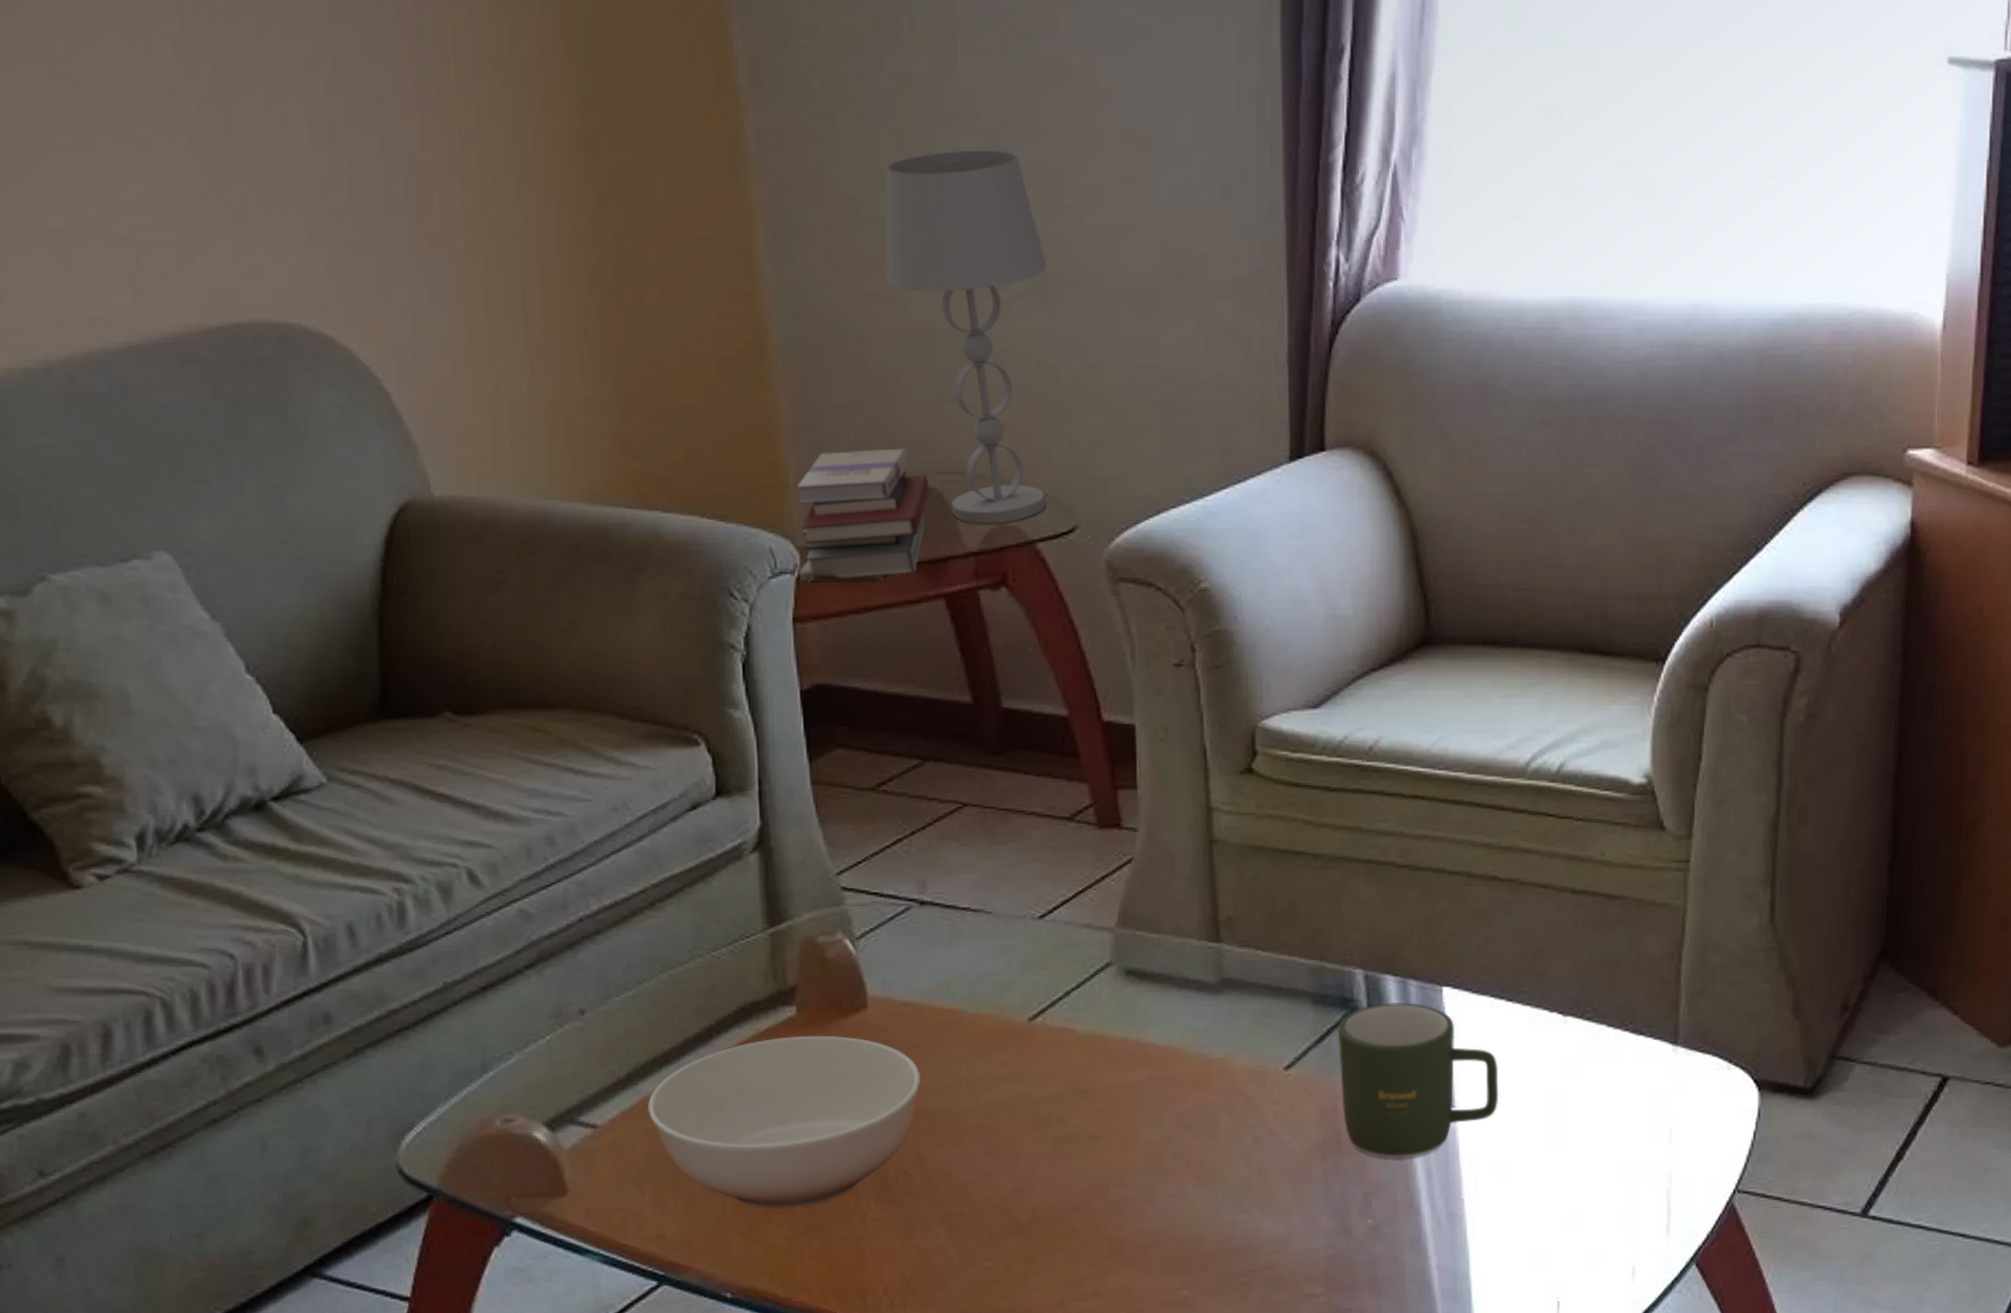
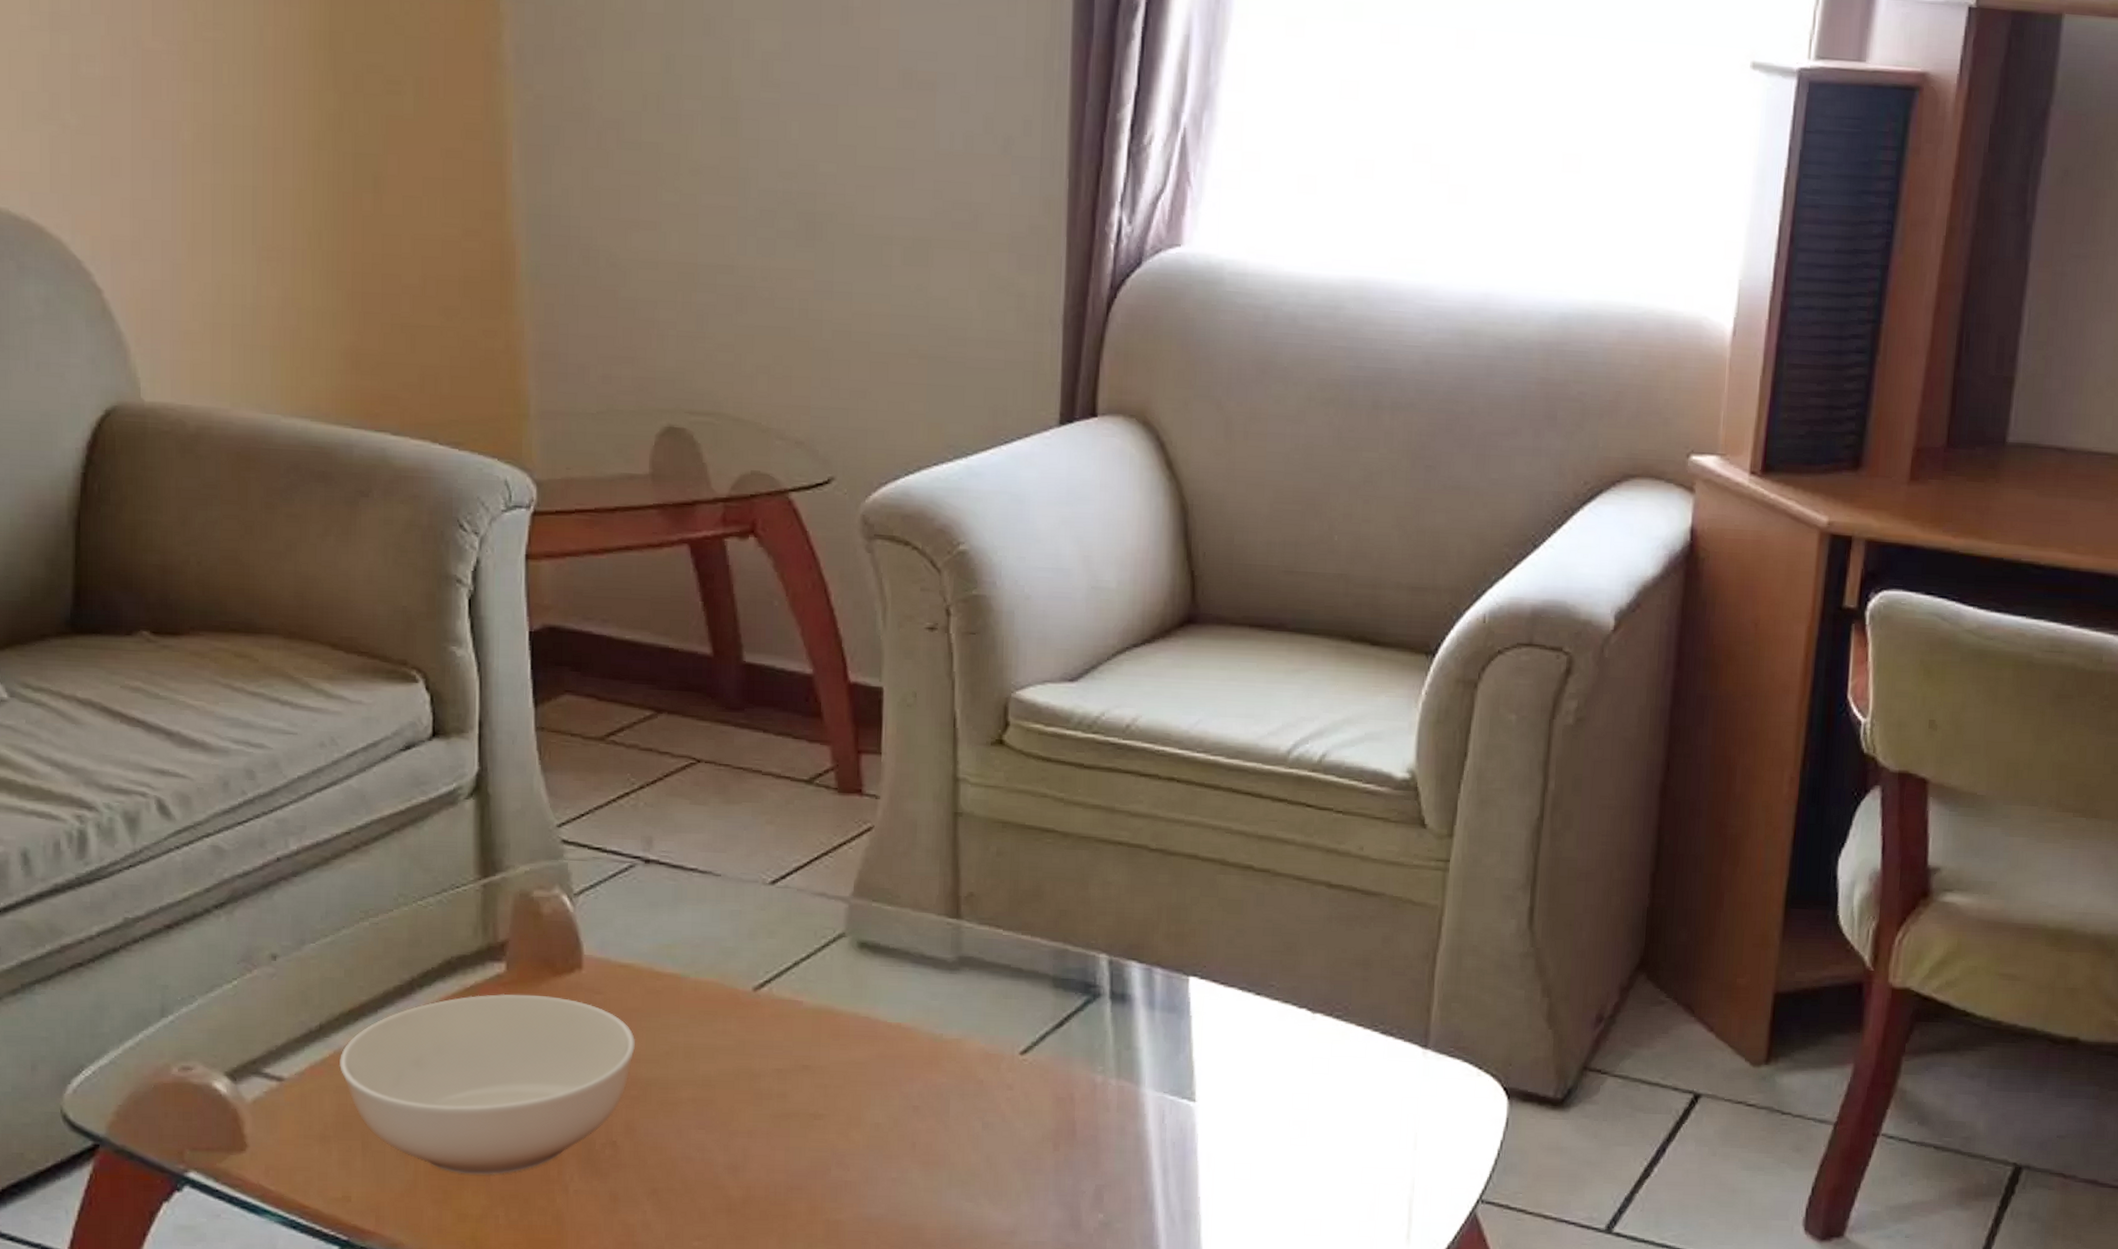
books: present [797,447,929,582] -> none [534,383,679,522]
table lamp: present [885,150,1047,525] -> none [646,79,816,471]
mug: present [1337,1003,1499,1158] -> none [1077,990,1243,1152]

